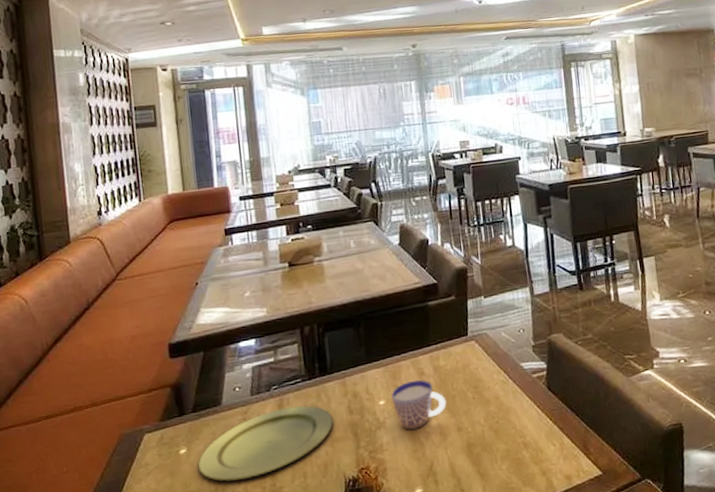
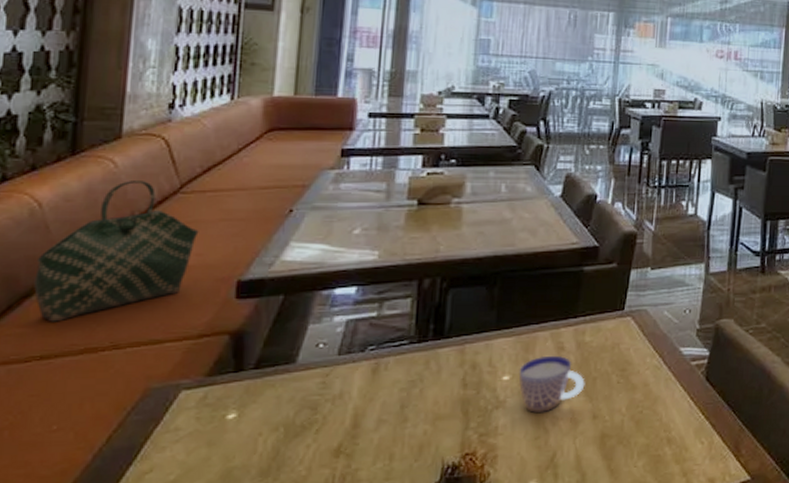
tote bag: none [32,274,136,390] -> present [34,181,199,322]
plate: present [197,405,333,482] -> none [248,373,440,459]

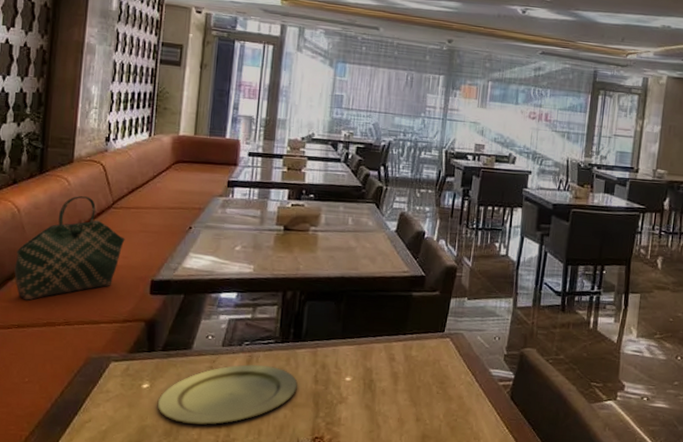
plate: none [248,373,440,459] -> present [157,364,298,425]
cup: present [518,355,585,413] -> none [357,364,411,411]

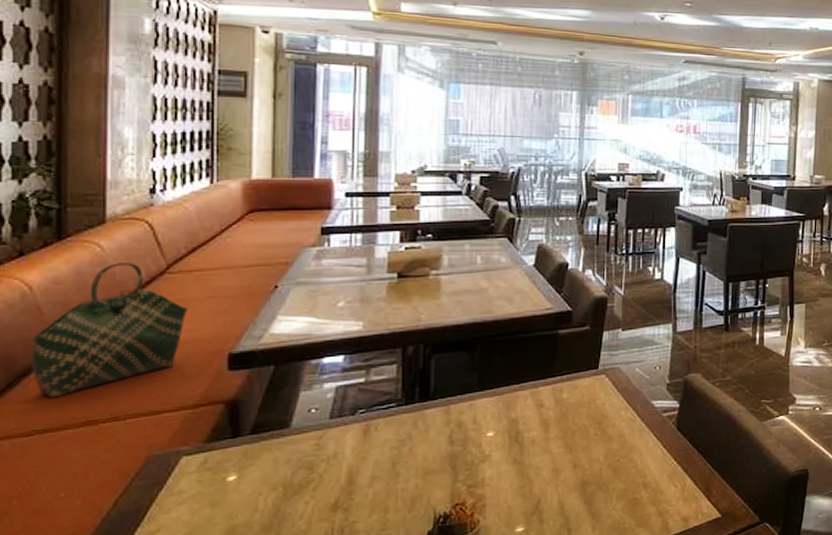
plate: present [157,364,298,425] -> none [249,433,429,515]

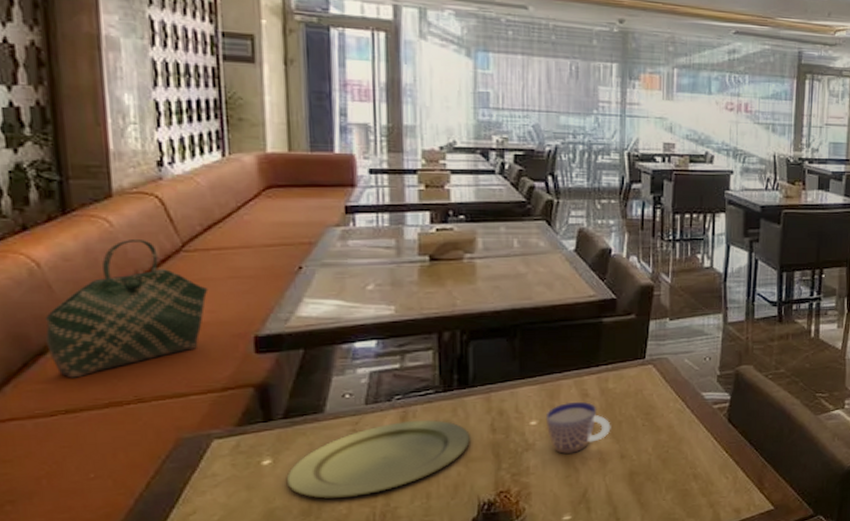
plate: none [249,433,429,515] -> present [286,420,470,499]
cup: none [502,412,565,465] -> present [545,401,611,454]

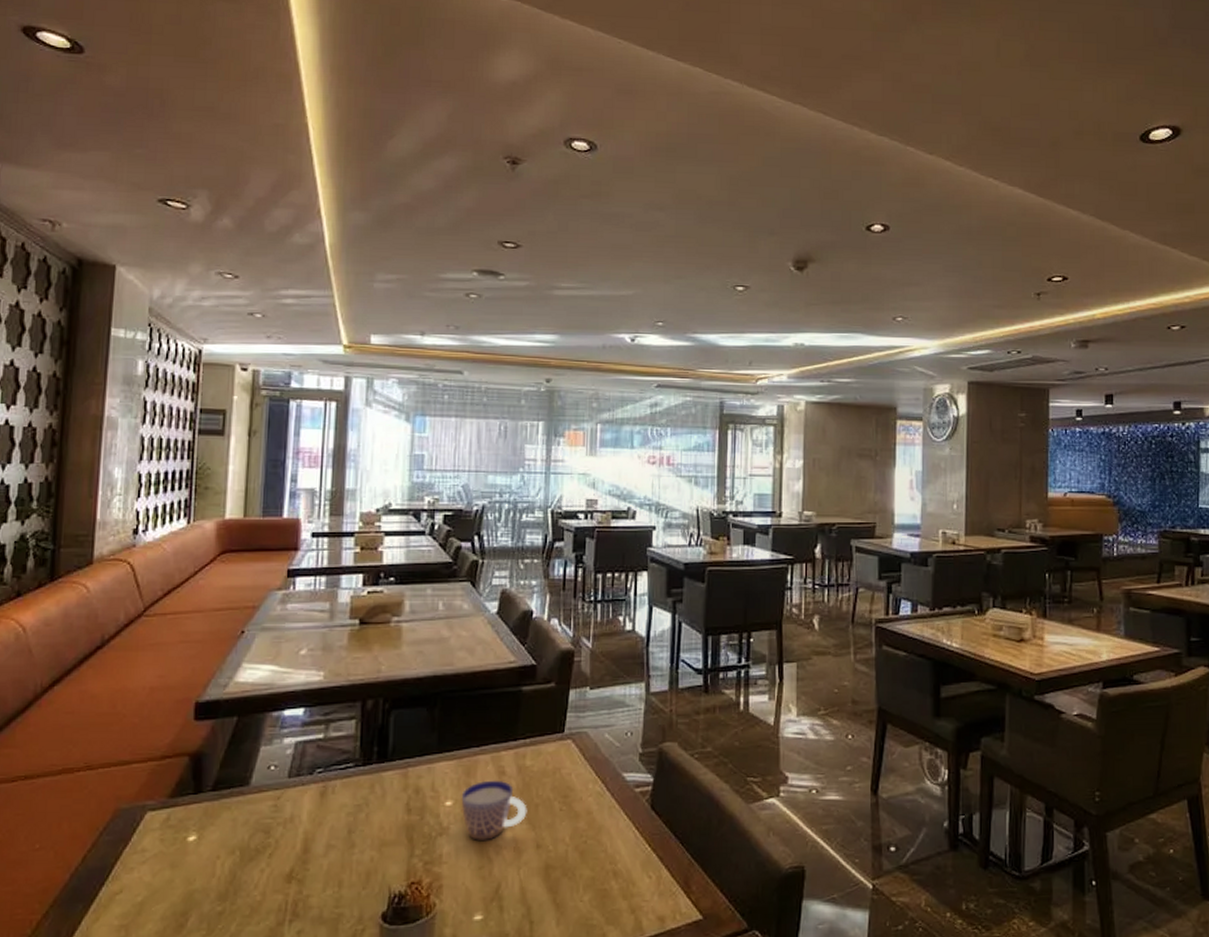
tote bag: present [45,240,209,378] -> none [19,605,161,743]
plate: present [286,420,470,499] -> none [207,796,385,883]

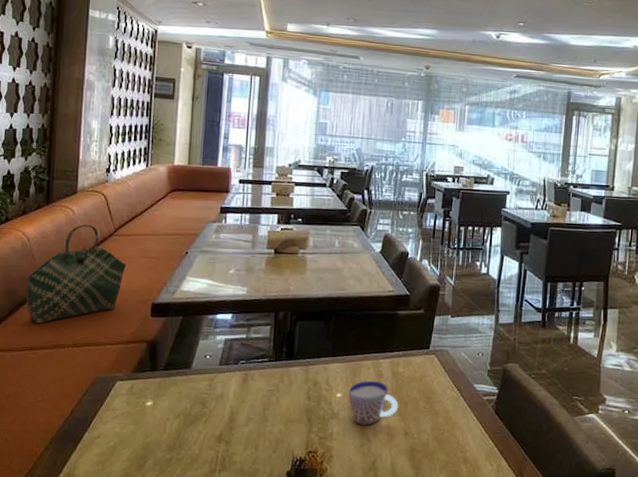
tote bag: none [19,605,161,743] -> present [26,225,127,324]

